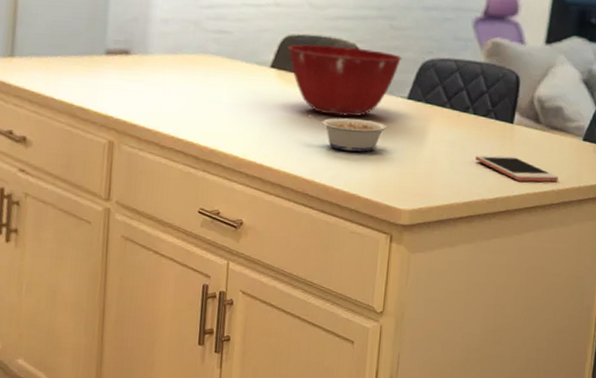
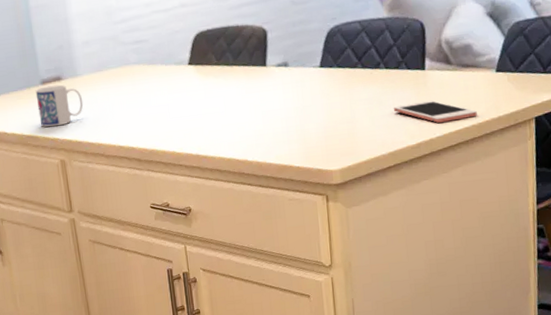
mug: none [95,57,149,104] -> present [35,84,84,127]
mixing bowl: present [287,44,402,117] -> none [200,27,308,98]
legume: present [309,114,387,152] -> none [231,94,305,128]

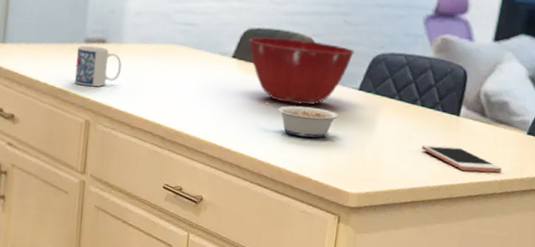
mixing bowl: none [200,27,308,98] -> present [248,36,355,105]
legume: none [231,94,305,128] -> present [266,102,339,138]

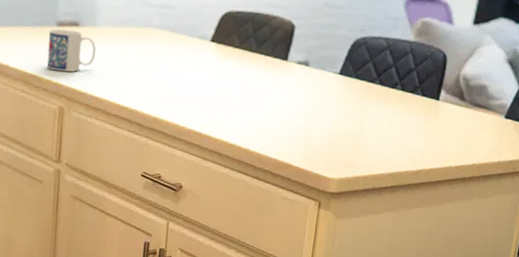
mixing bowl: present [248,36,355,105] -> none [227,19,335,90]
legume: present [266,102,339,138] -> none [245,87,319,124]
cell phone: present [421,144,502,173] -> none [401,129,480,157]

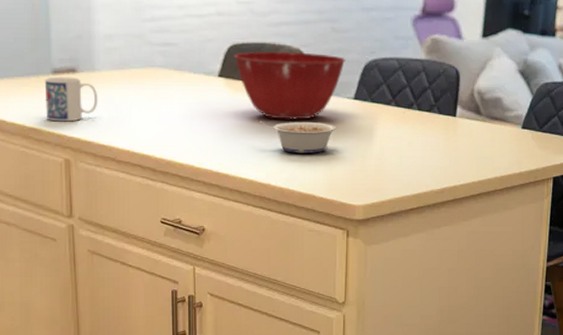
mixing bowl: none [227,19,335,90] -> present [233,51,346,120]
legume: none [245,87,319,124] -> present [260,120,336,153]

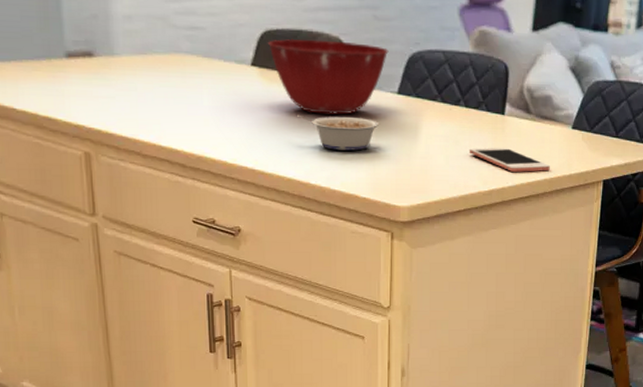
mug: present [44,76,98,122] -> none [57,60,119,111]
cell phone: none [421,147,500,171] -> present [469,147,550,172]

